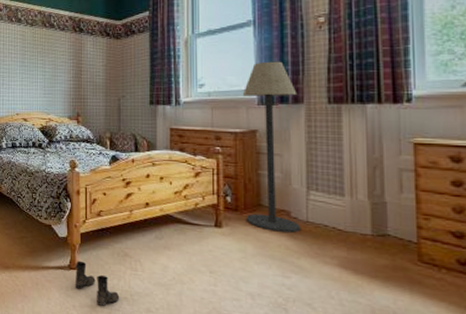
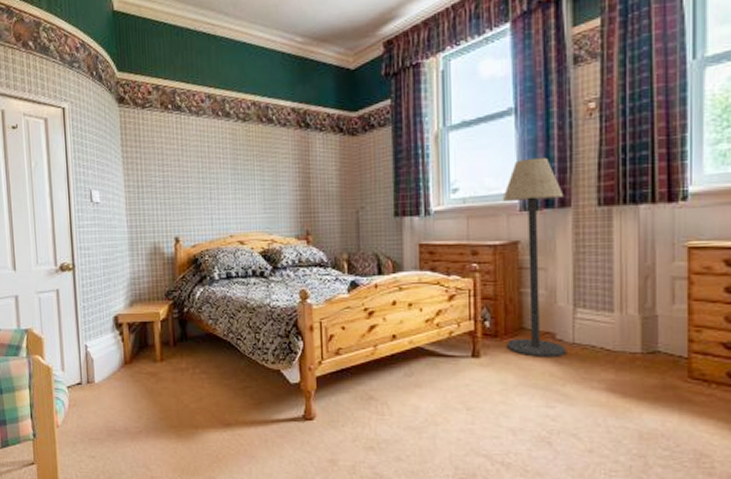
boots: present [74,260,120,306] -> none [310,409,365,459]

